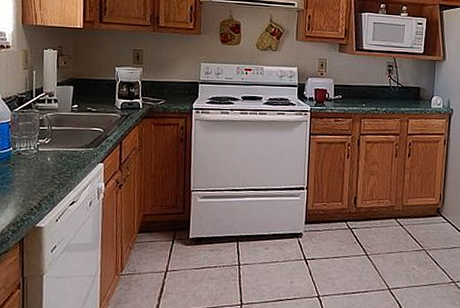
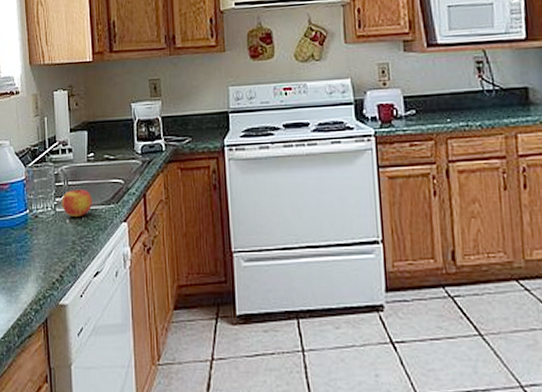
apple: none [44,133,74,156] -> present [61,188,93,217]

